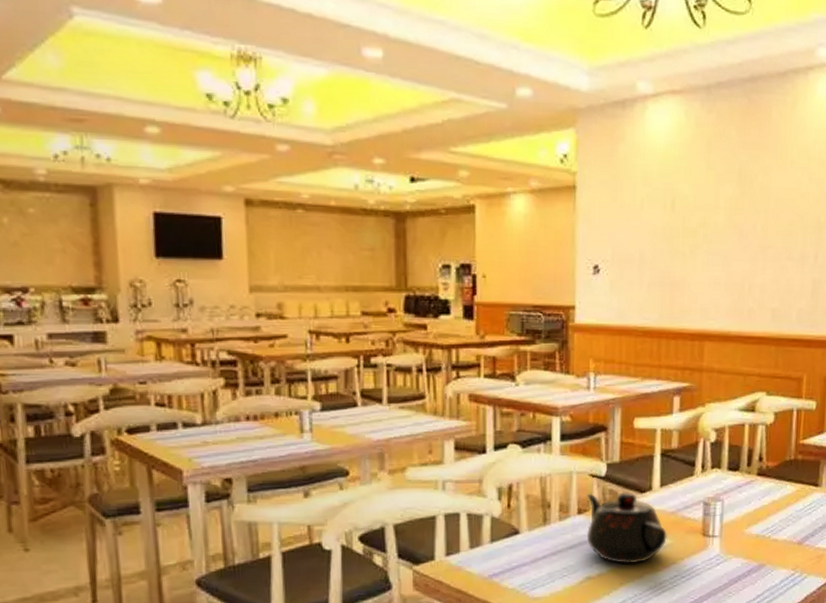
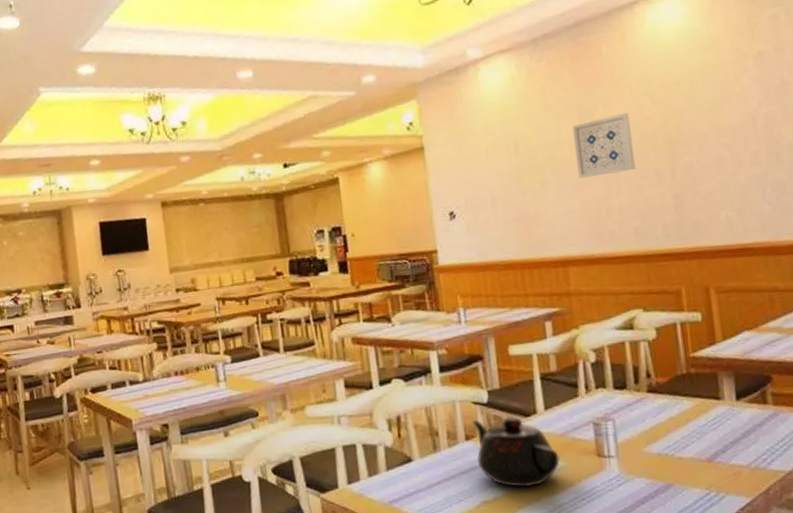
wall art: none [729,186,786,250] -> present [573,112,636,179]

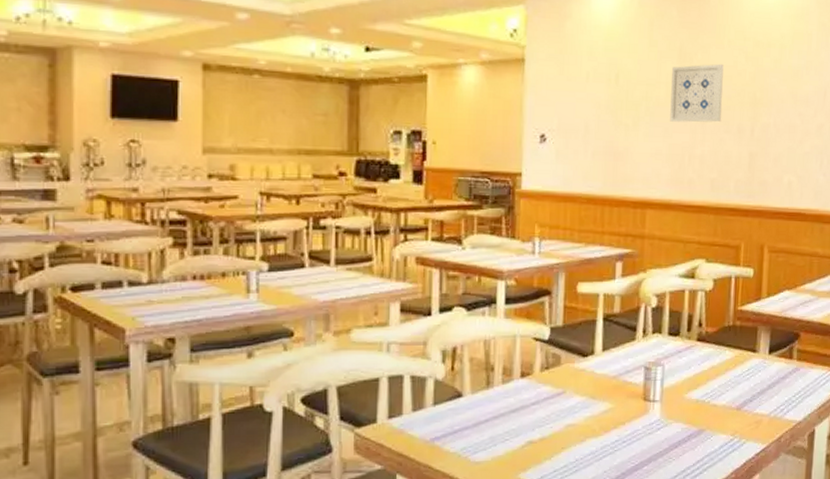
teapot: present [472,416,560,487] -> none [530,356,609,428]

